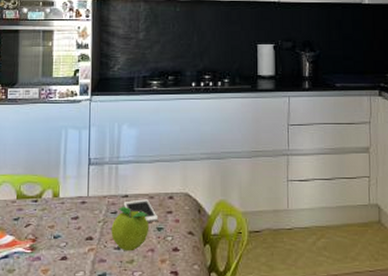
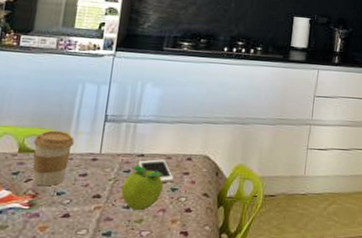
coffee cup: none [28,176,64,231] -> present [32,130,75,187]

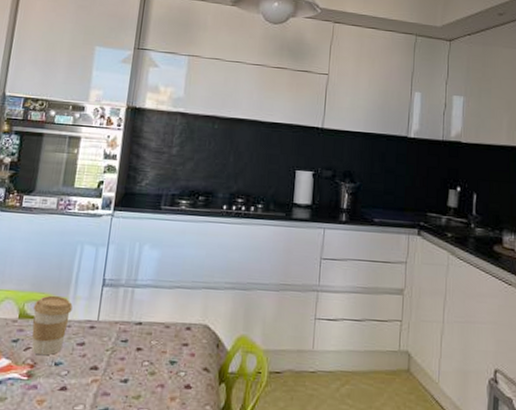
fruit: present [121,165,164,211] -> none [118,334,162,386]
cell phone: present [138,159,174,183] -> none [135,328,173,354]

